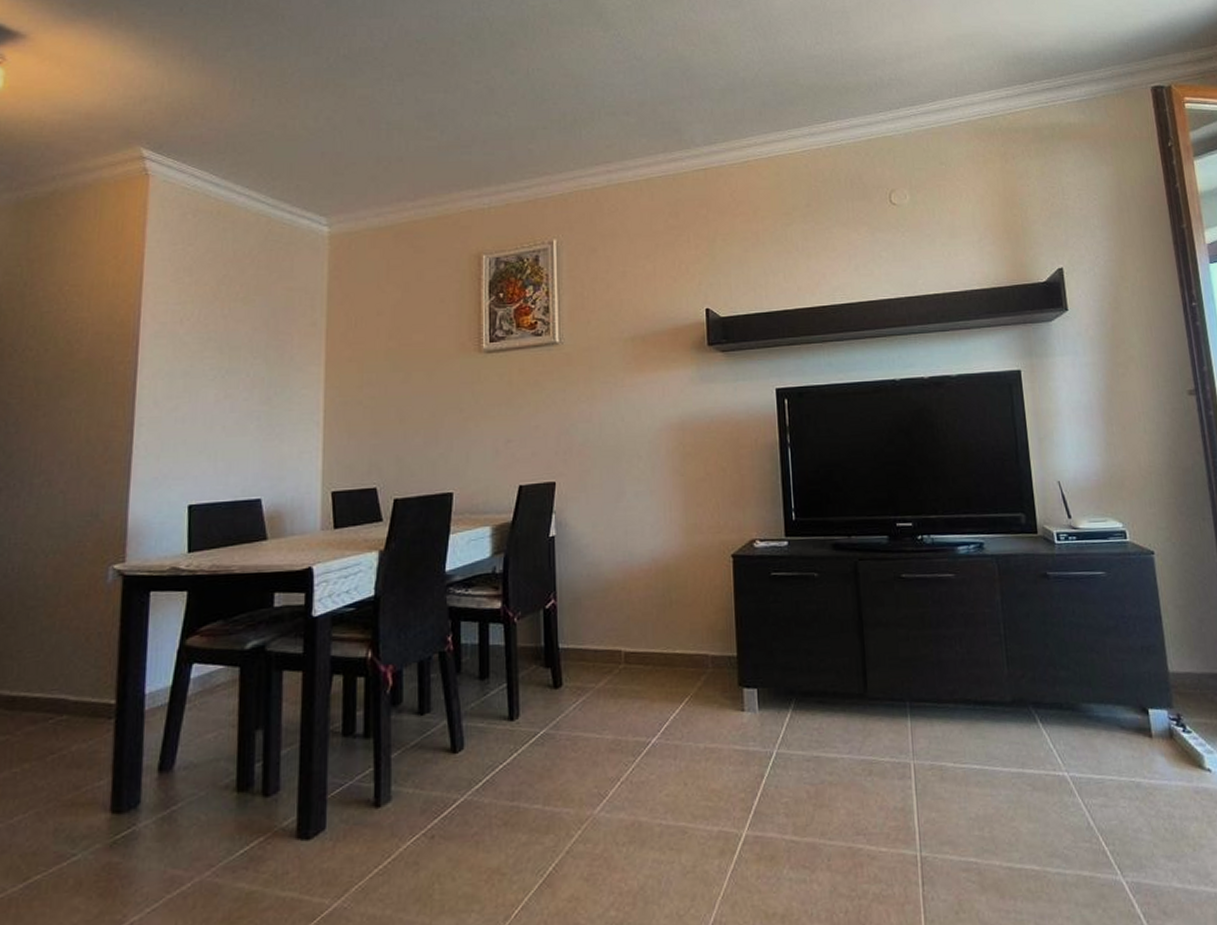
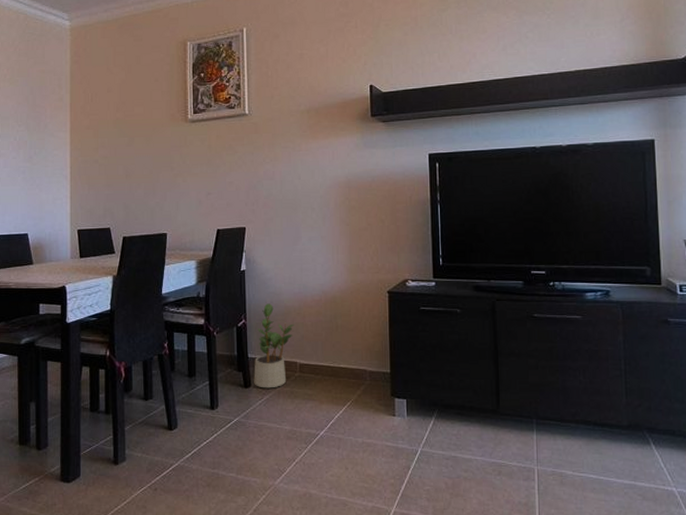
potted plant: none [566,577,617,688] -> present [254,303,294,389]

